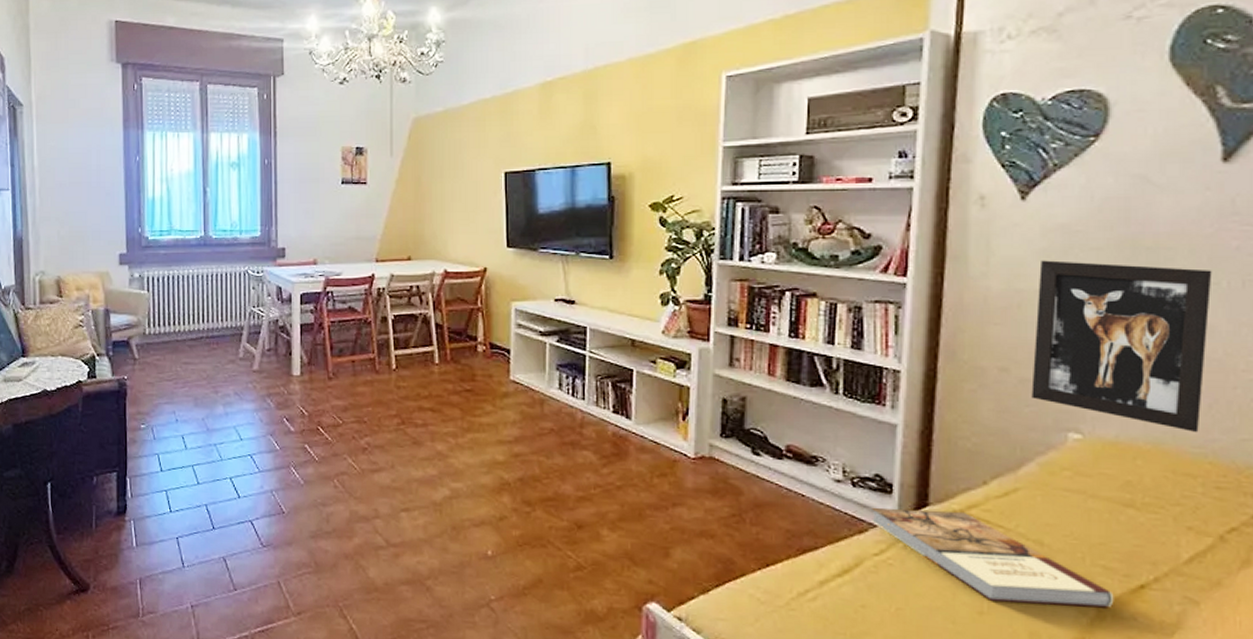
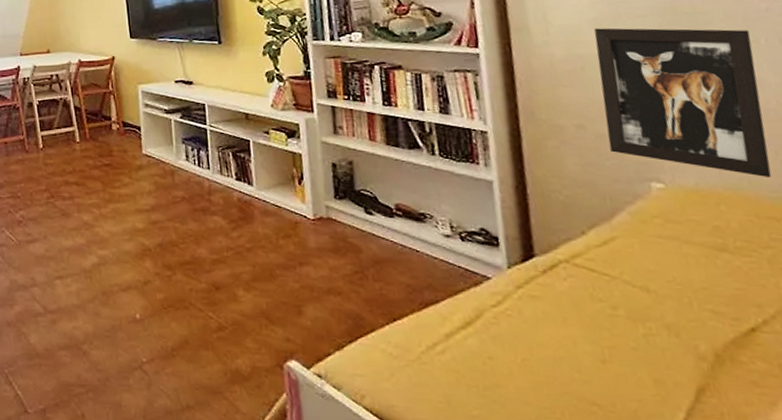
book: present [872,507,1114,608] -> none [482,260,730,353]

